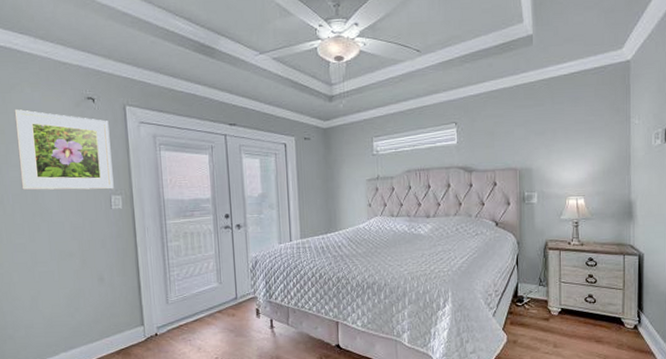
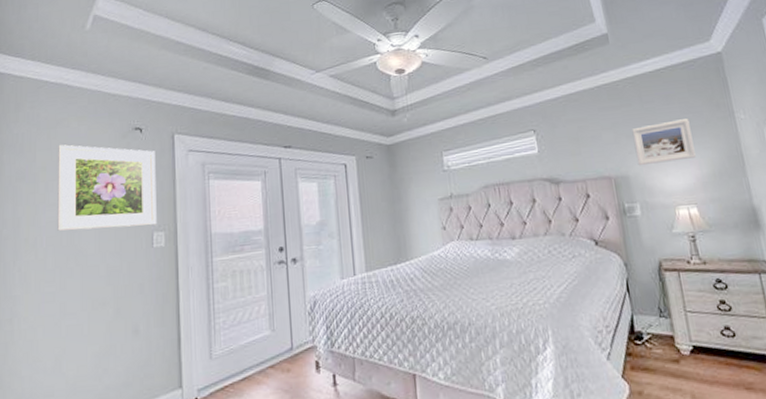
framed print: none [540,121,591,161] -> present [631,119,696,166]

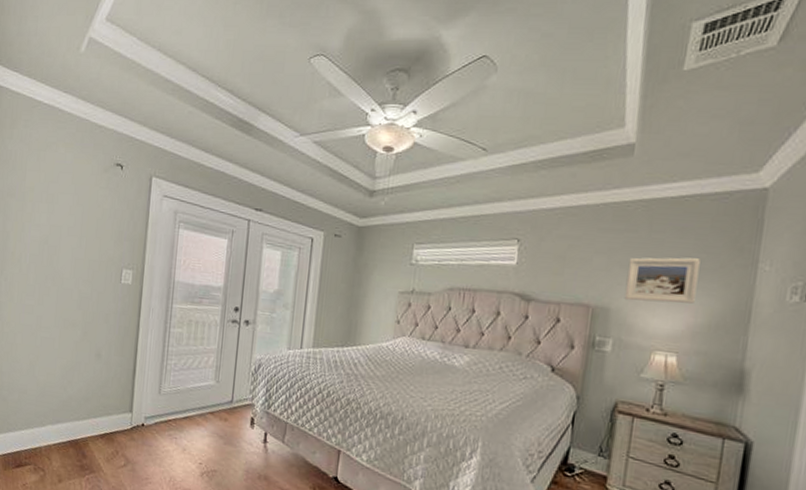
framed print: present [57,144,157,231] -> none [40,167,133,263]

